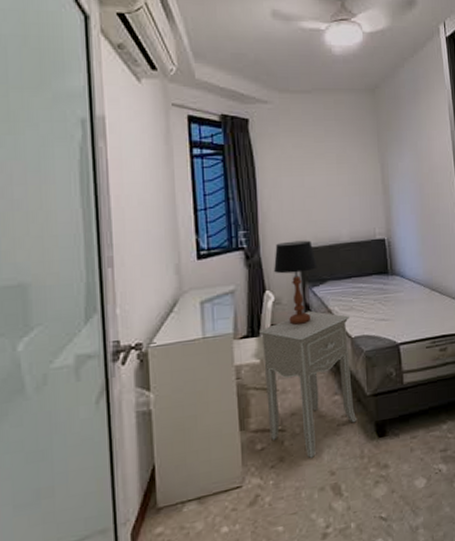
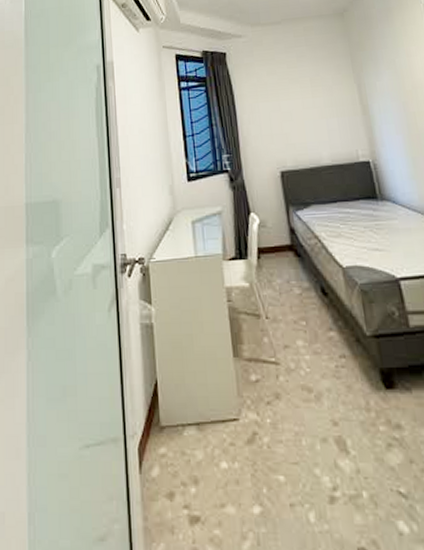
nightstand: present [260,310,356,458] -> none [247,235,357,400]
table lamp: present [273,240,318,325] -> none [256,163,300,249]

